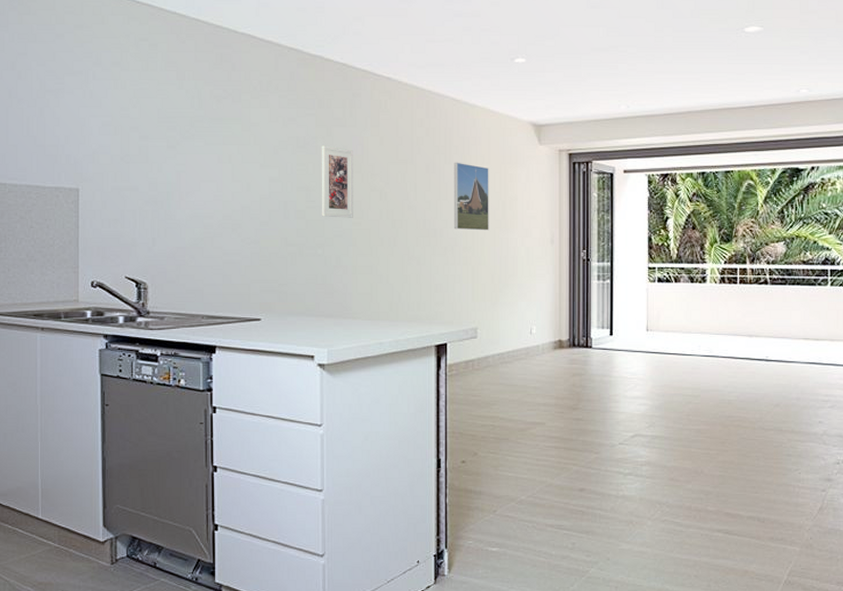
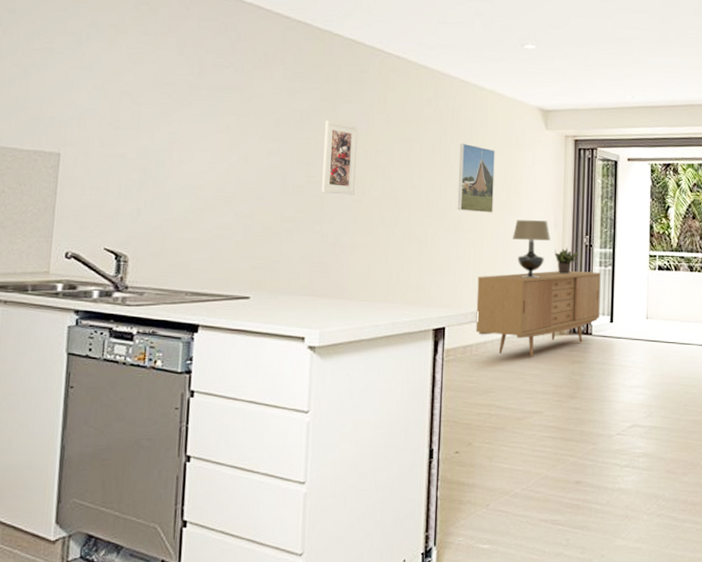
sideboard: none [476,286,599,371] -> present [475,271,601,357]
table lamp: none [509,236,547,294] -> present [512,220,551,278]
potted plant: none [552,262,576,289] -> present [555,247,579,275]

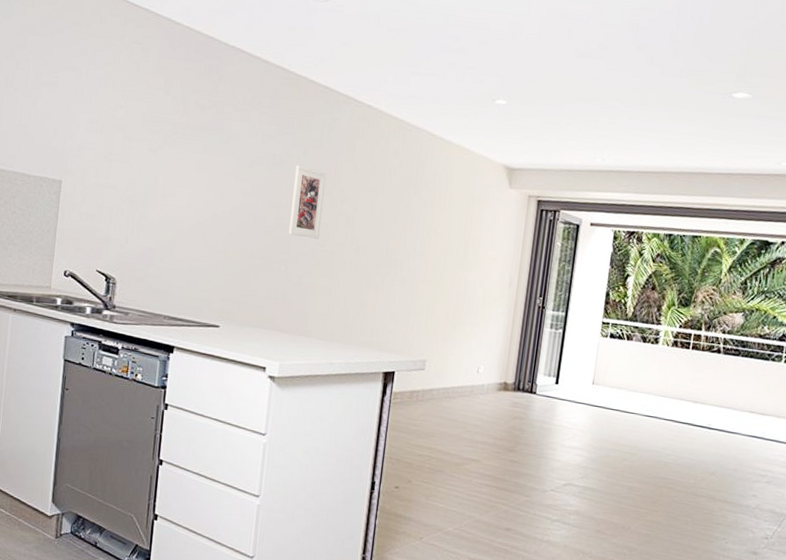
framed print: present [457,143,495,213] -> none [415,196,457,267]
sideboard: present [475,271,601,357] -> none [423,326,551,409]
table lamp: present [512,220,551,278] -> none [465,276,504,334]
potted plant: present [555,247,579,275] -> none [506,306,530,333]

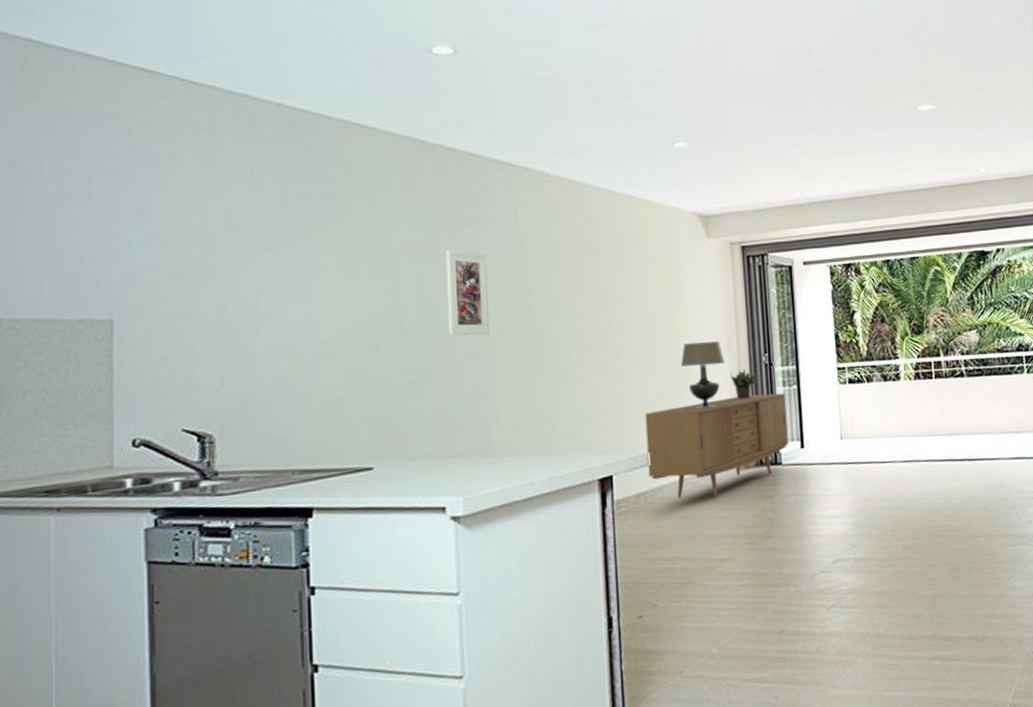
sideboard: none [423,326,551,409] -> present [645,393,789,498]
table lamp: none [465,276,504,334] -> present [680,341,725,409]
potted plant: none [506,306,530,333] -> present [731,368,758,401]

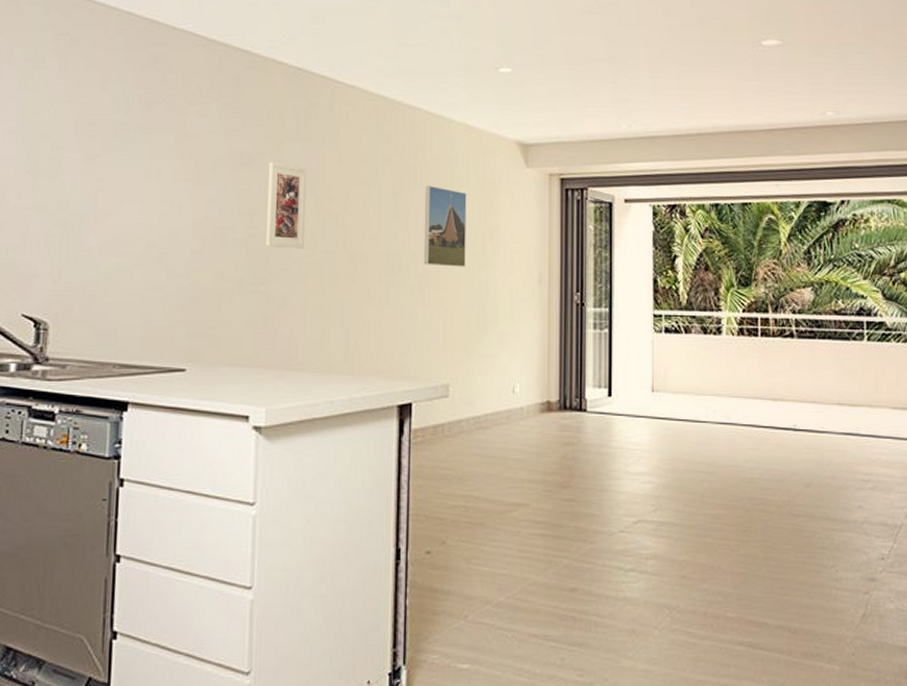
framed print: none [609,262,656,340] -> present [423,185,467,267]
sideboard: present [645,393,789,498] -> none [448,335,595,439]
table lamp: present [680,341,725,409] -> none [488,275,535,344]
potted plant: present [731,368,758,401] -> none [540,306,568,339]

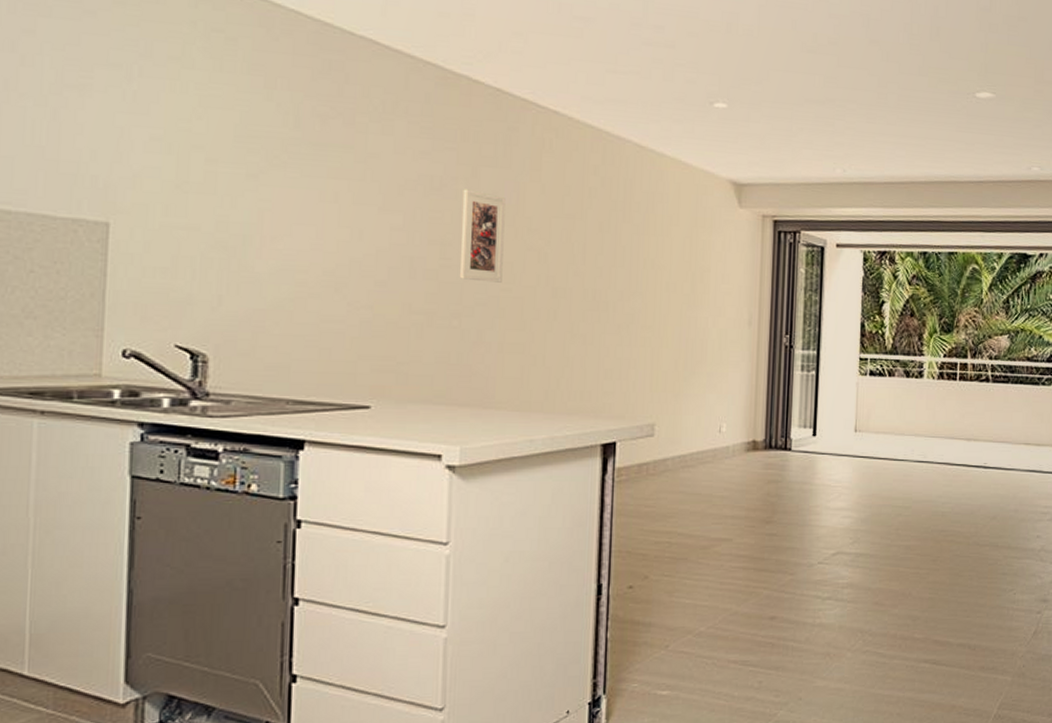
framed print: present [423,185,467,267] -> none [630,221,677,307]

